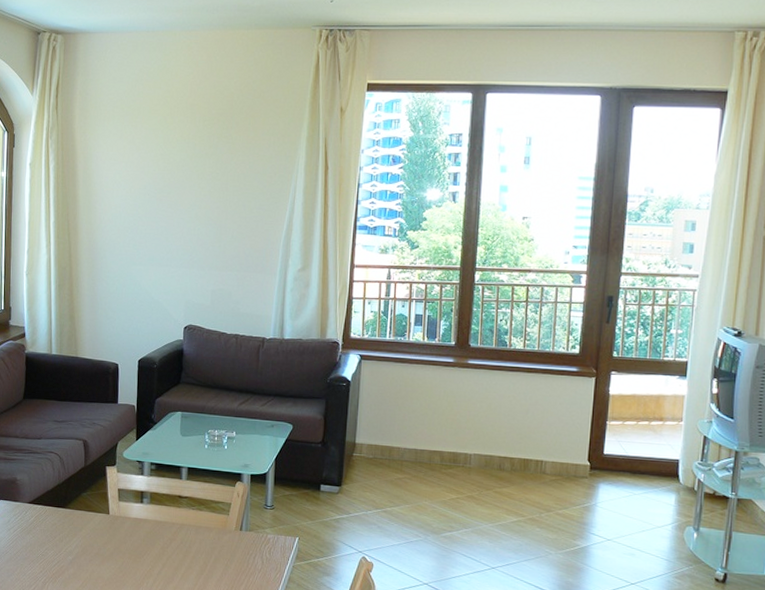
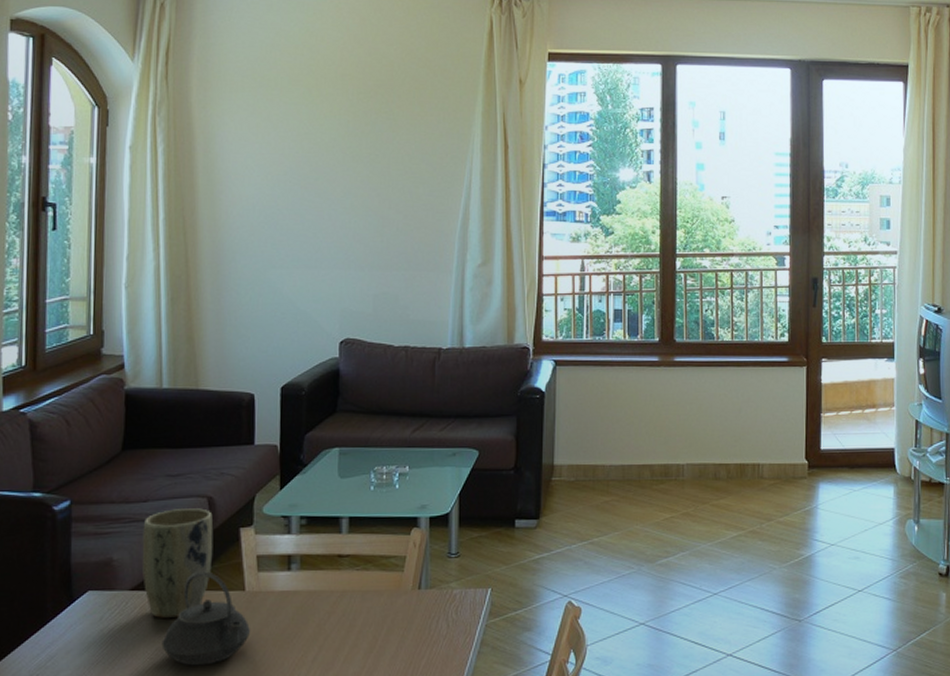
plant pot: none [36,447,87,528] -> present [142,508,214,618]
teapot: none [50,495,113,566] -> present [161,570,251,666]

